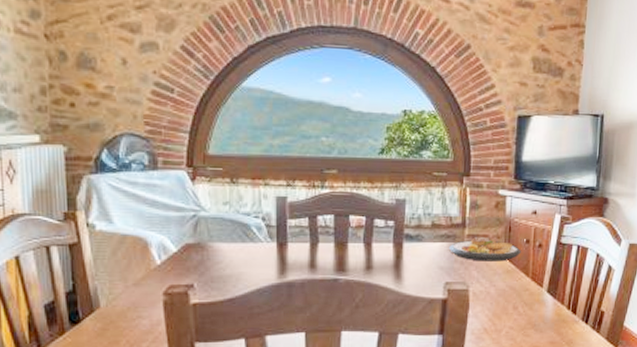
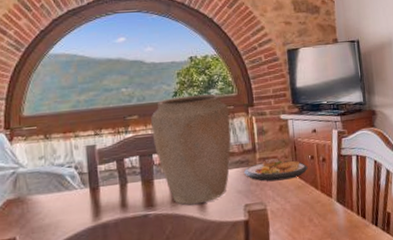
vase: none [351,154,442,275] -> present [151,94,232,206]

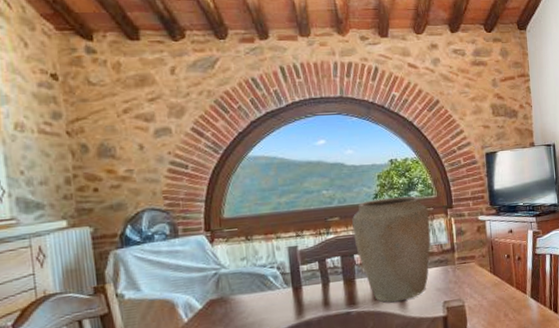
plate: present [243,158,308,181] -> none [442,257,504,279]

